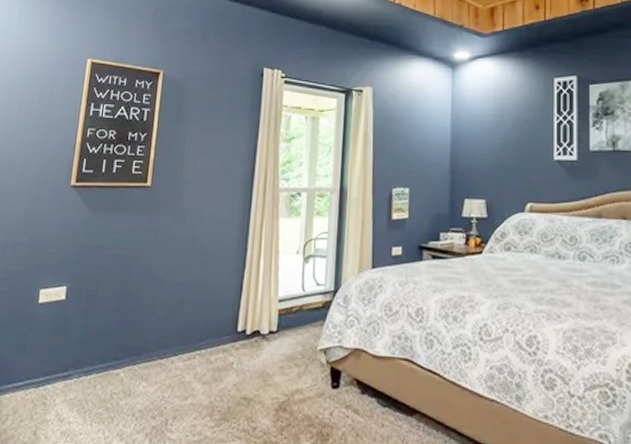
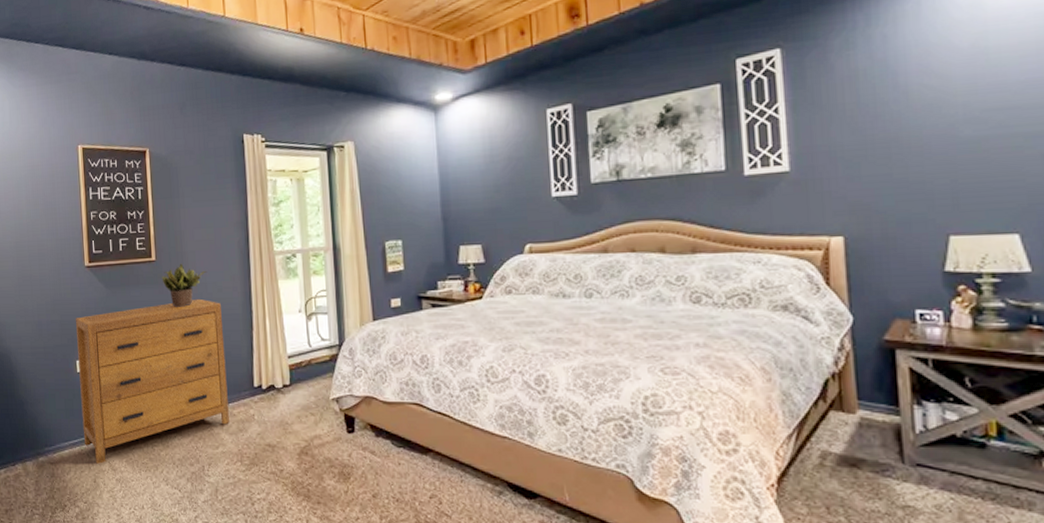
dresser: none [31,230,215,412] -> present [75,298,229,464]
potted plant: none [154,191,206,239] -> present [161,263,208,307]

